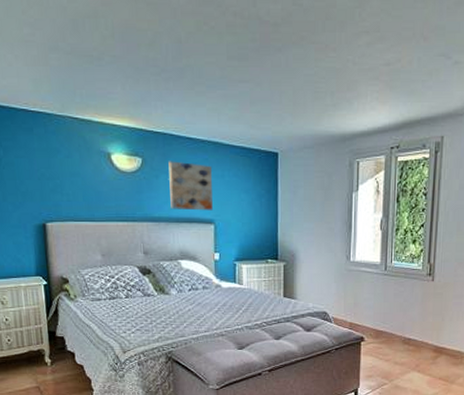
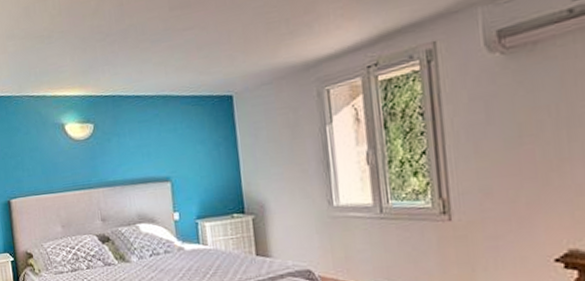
wall art: present [168,161,213,211] -> none [119,120,168,172]

